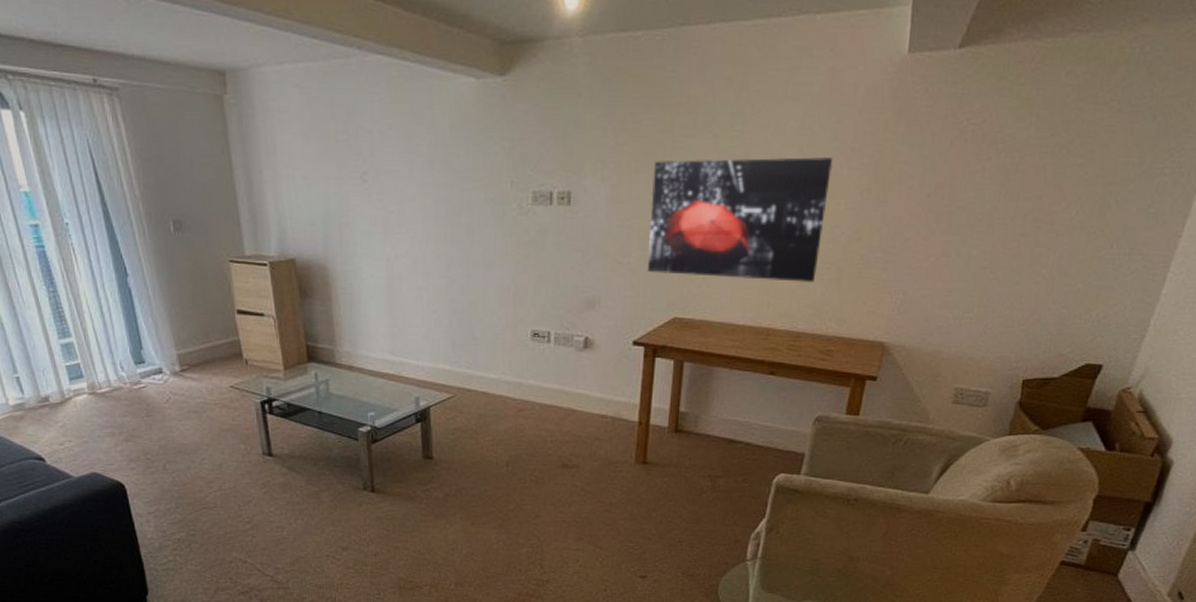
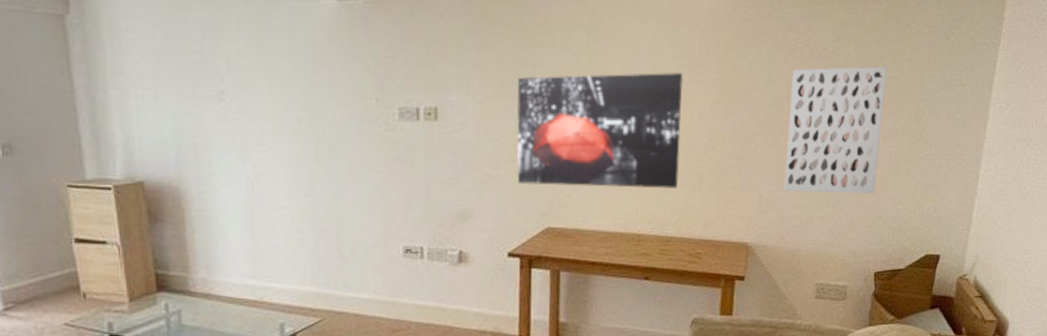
wall art: none [932,151,1073,296] -> present [784,66,887,194]

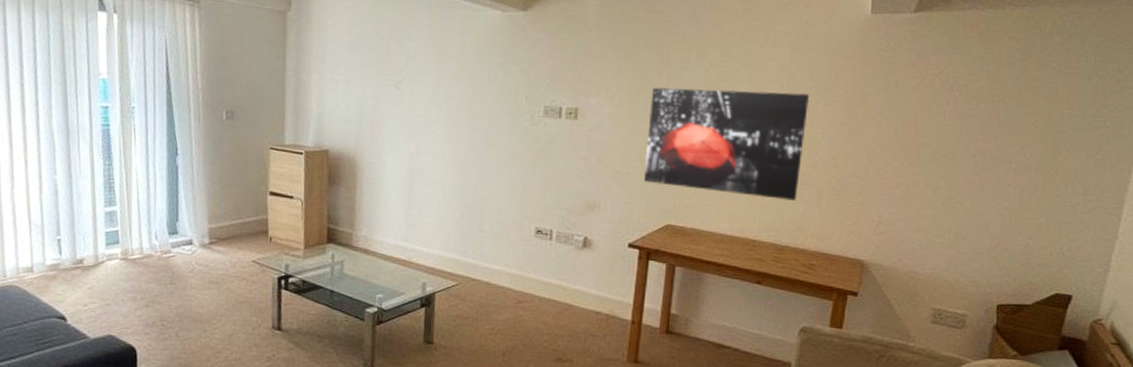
wall art: present [784,66,887,194] -> none [905,98,1023,226]

